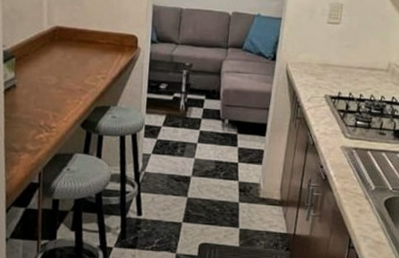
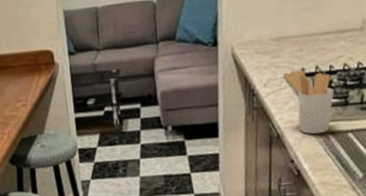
utensil holder: none [323,92,361,148] -> present [282,69,334,135]

